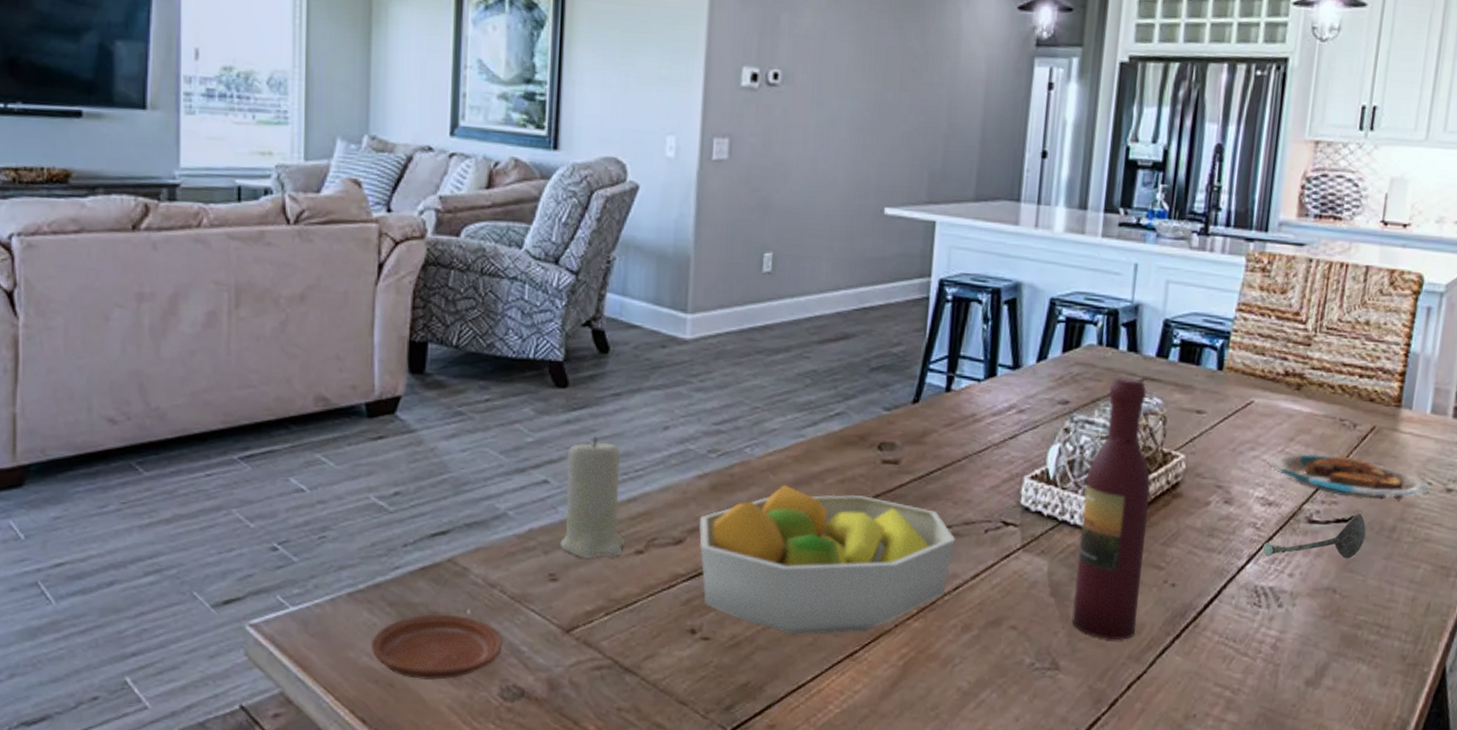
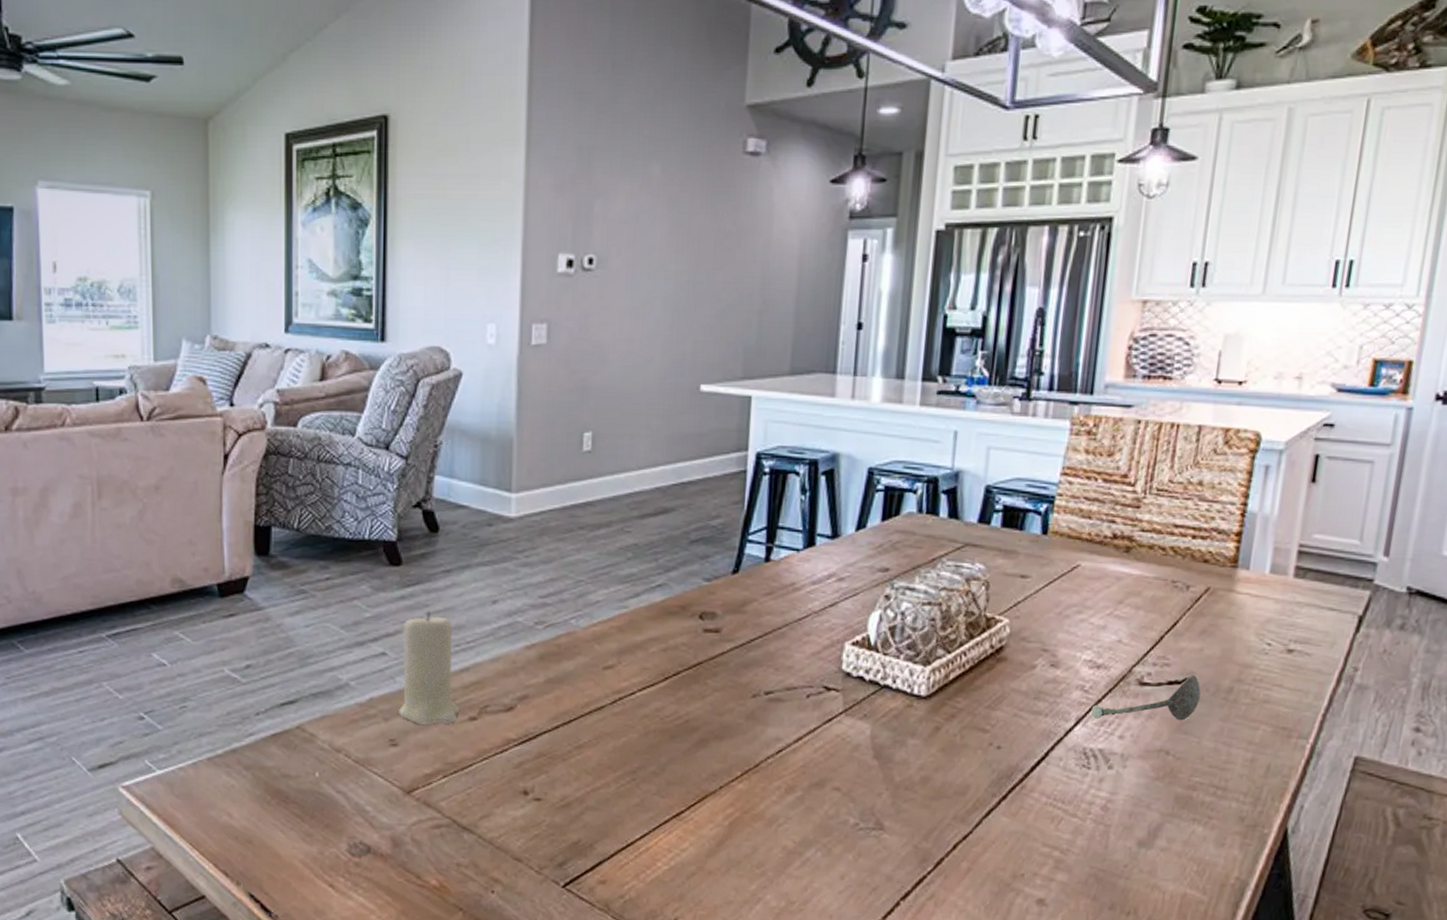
plate: present [370,614,502,680] -> none [230,776,349,837]
fruit bowl: present [699,484,956,635] -> none [528,654,778,796]
wine bottle: present [1072,377,1151,640] -> none [895,543,974,801]
plate: present [1267,453,1431,502] -> none [1095,616,1270,663]

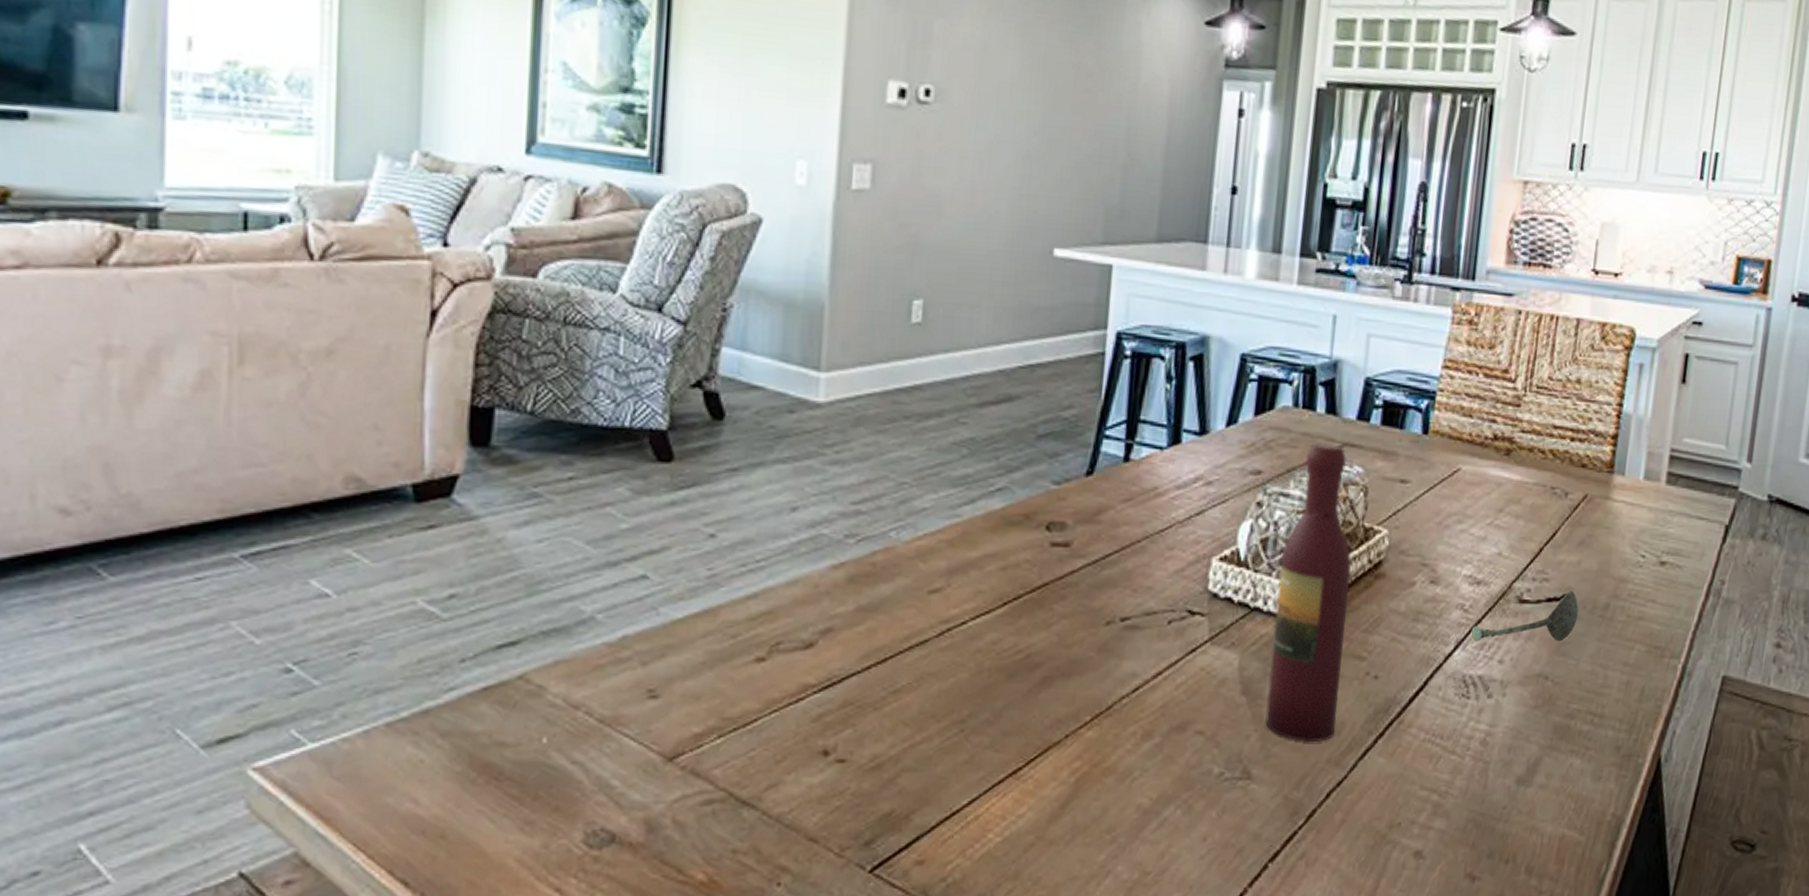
candle: present [398,611,460,725] -> none [660,521,744,669]
wine bottle: none [895,543,974,801] -> present [1265,443,1351,741]

